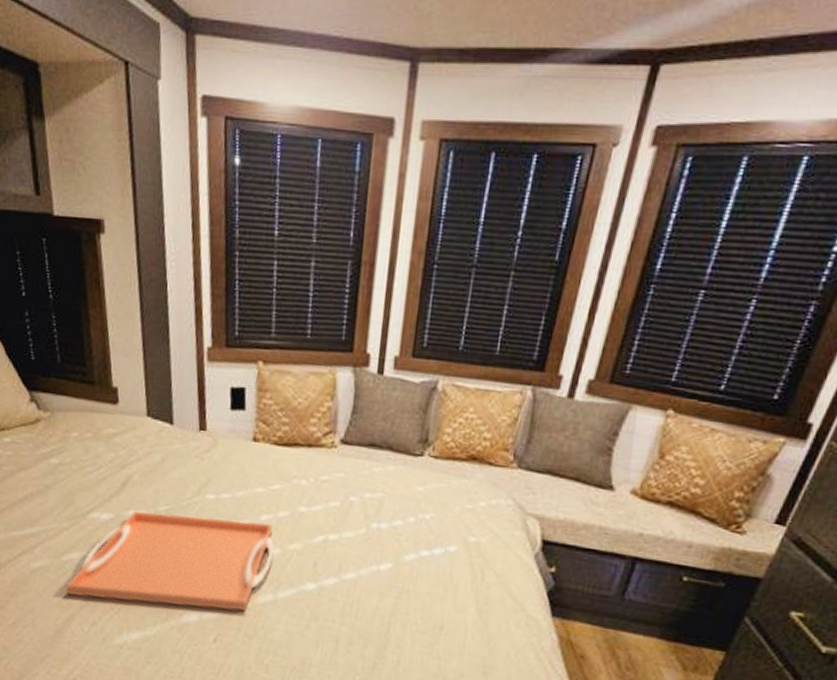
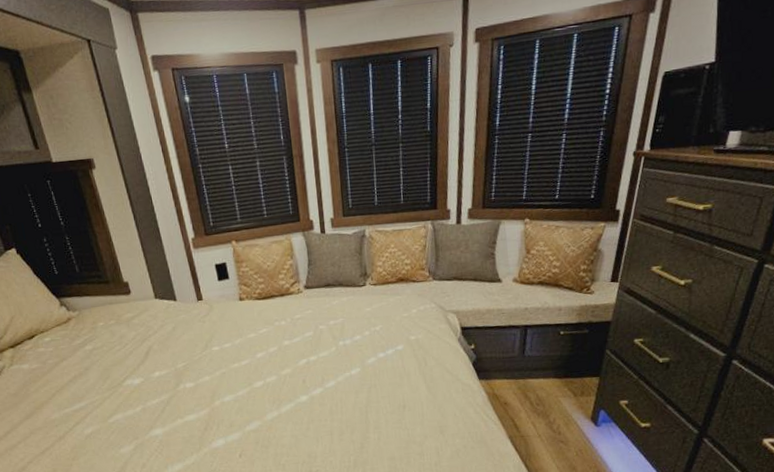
serving tray: present [66,511,275,612] -> none [116,358,272,449]

